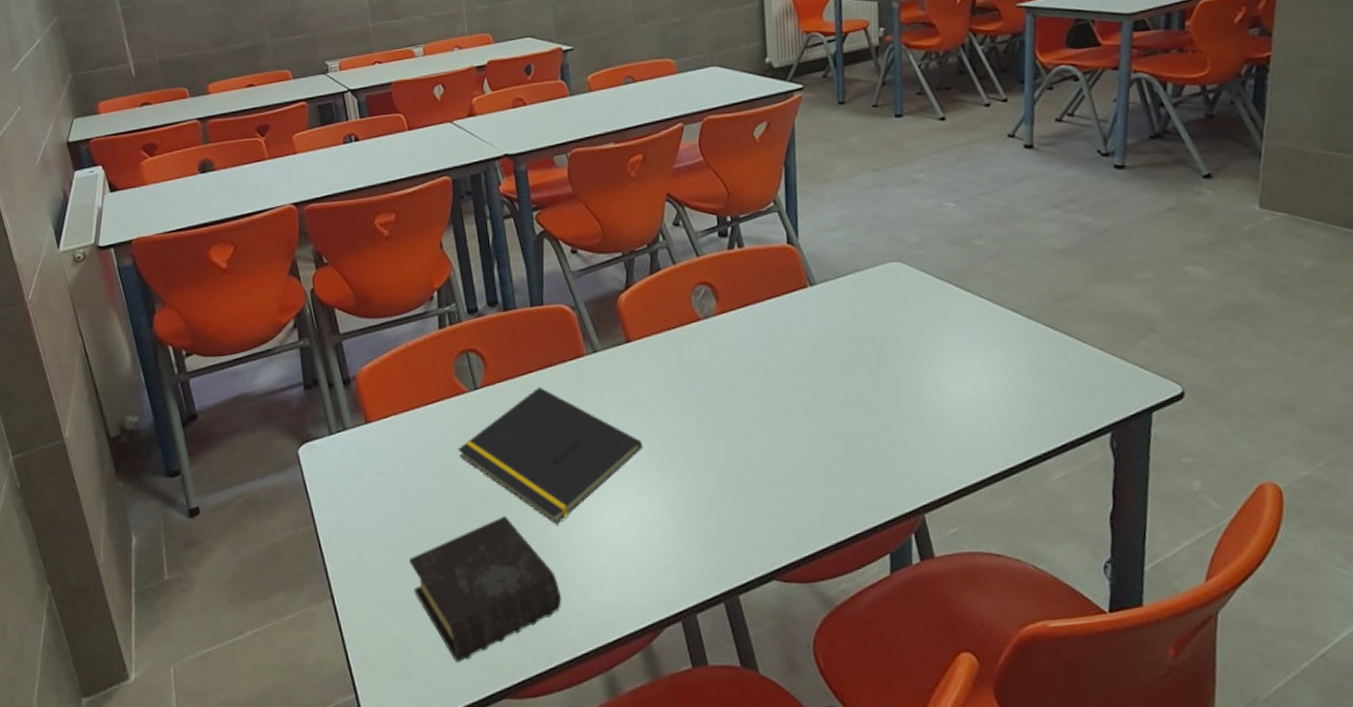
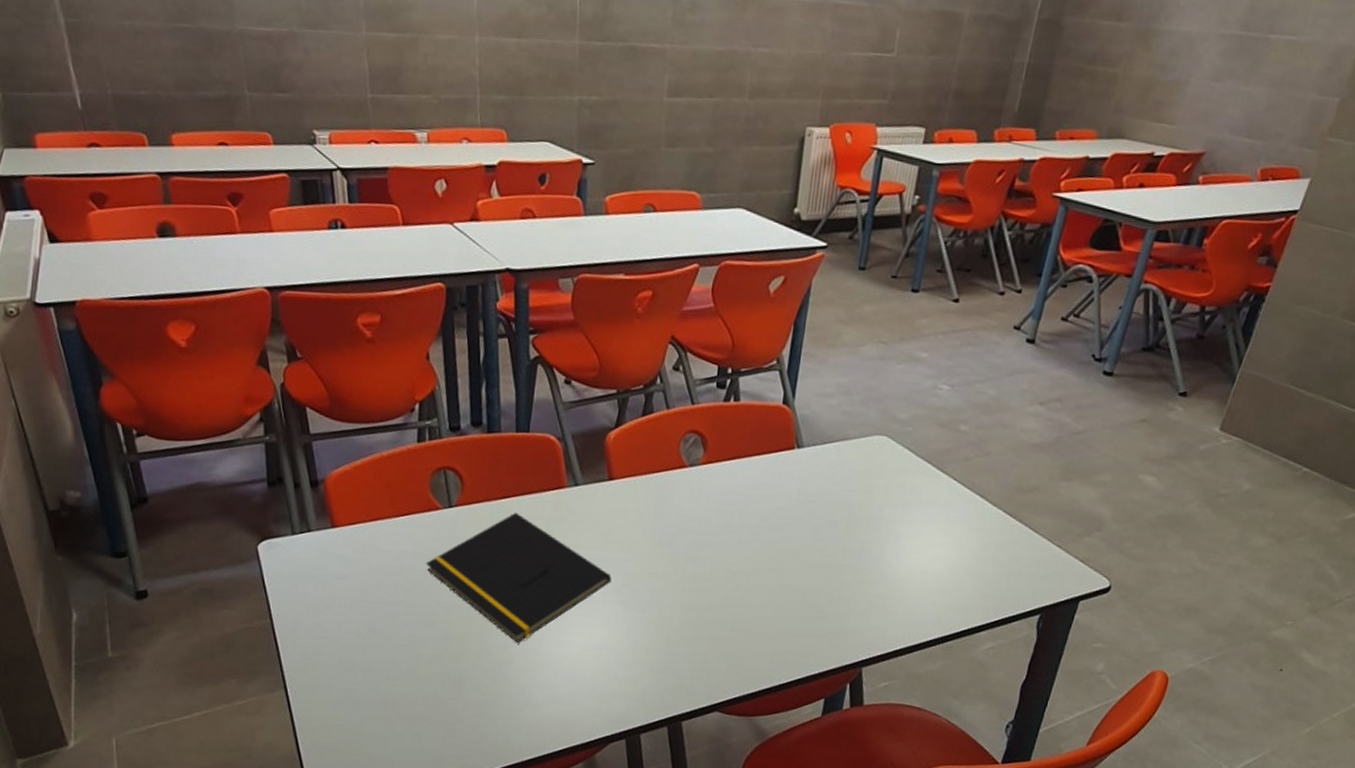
book: present [409,516,562,662] -> none [367,630,515,757]

